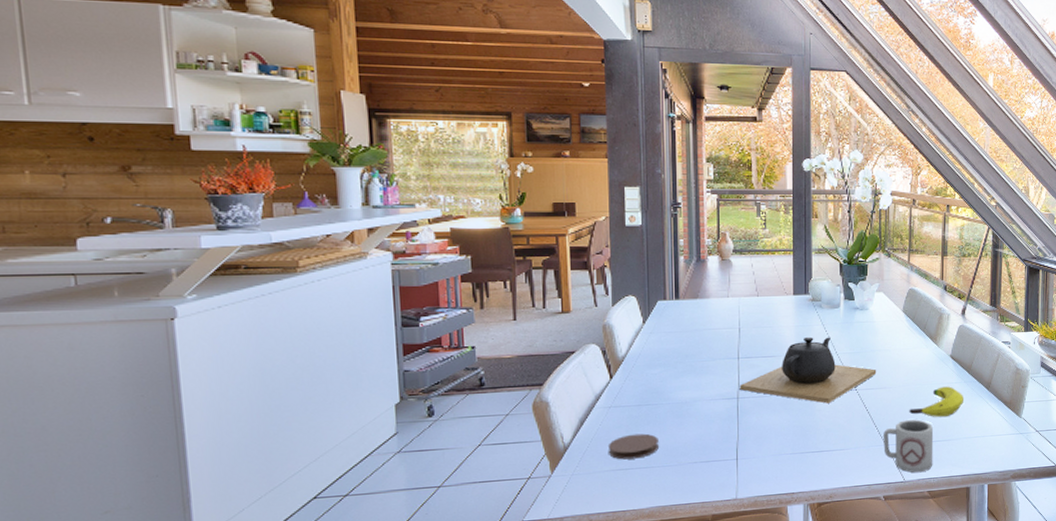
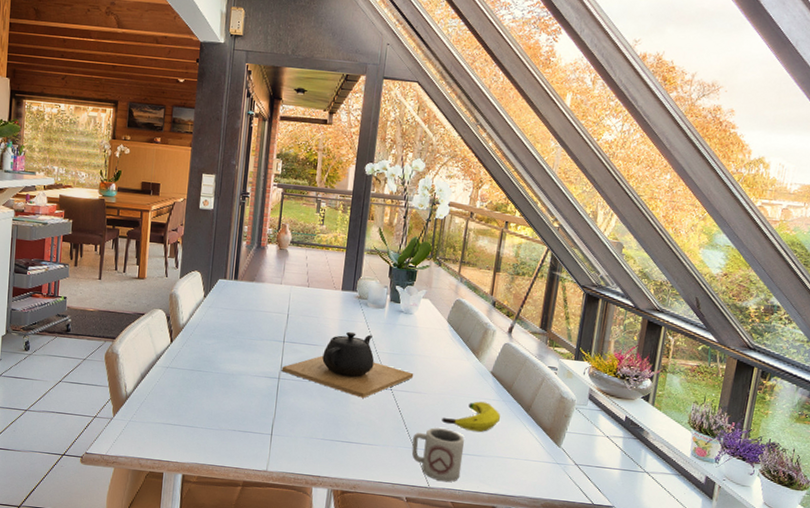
coaster: present [607,433,659,460] -> none [161,394,205,418]

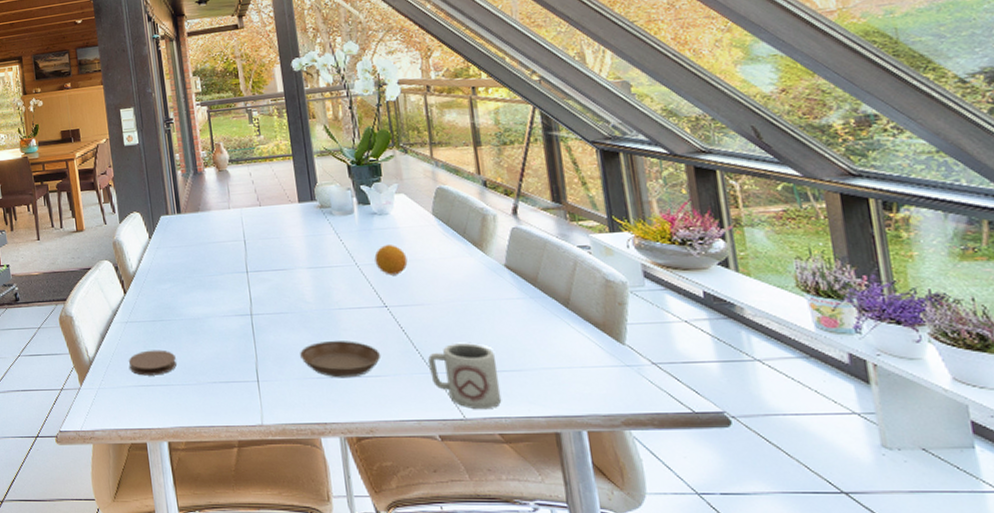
coaster: none [161,394,205,418] -> present [128,350,177,376]
teapot: present [281,331,414,398] -> none [251,246,410,322]
saucer: none [312,410,377,443] -> present [300,341,381,378]
fruit: none [391,339,418,366] -> present [374,245,408,275]
banana: present [442,401,500,433] -> none [458,303,533,342]

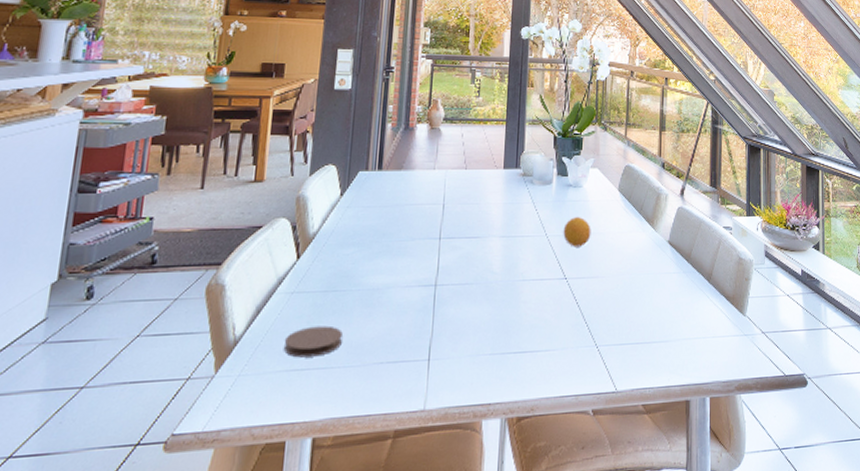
saucer: present [300,341,381,378] -> none [477,314,554,354]
cup: present [428,343,502,410] -> none [594,315,650,382]

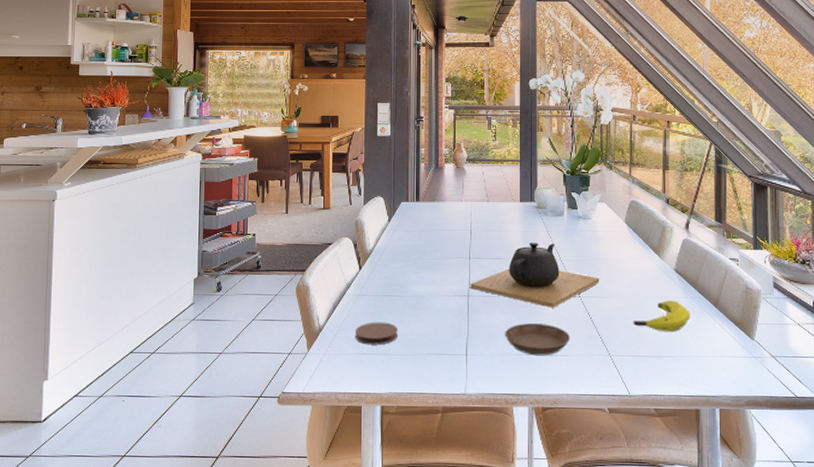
teapot: none [438,215,589,294] -> present [470,242,600,308]
saucer: none [477,314,554,354] -> present [505,323,571,356]
fruit: present [563,217,591,247] -> none [575,245,601,271]
banana: none [623,277,682,314] -> present [633,300,690,333]

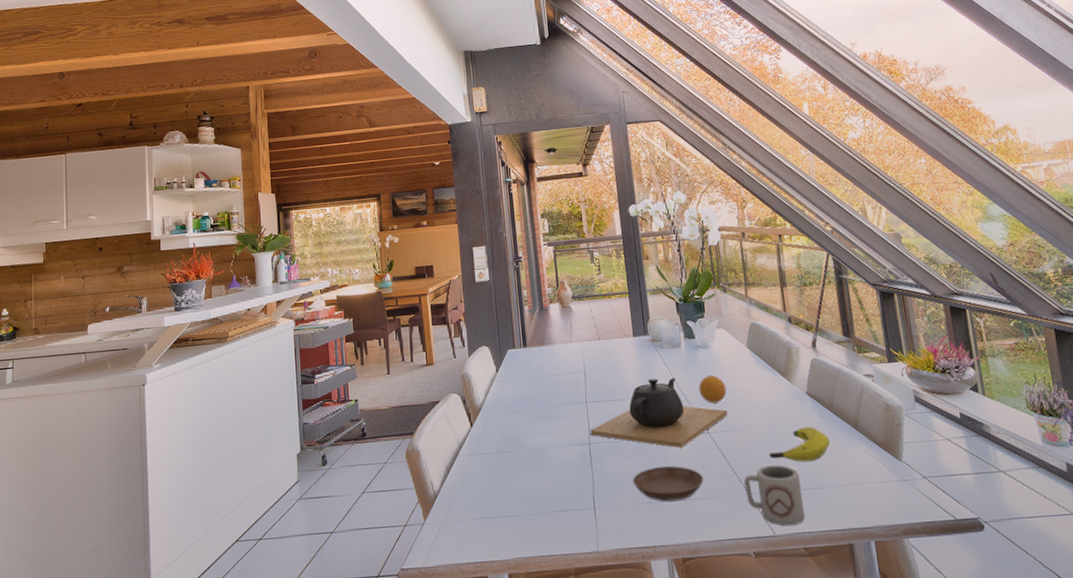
coaster: present [354,322,398,345] -> none [472,481,519,508]
fruit: none [575,245,601,271] -> present [698,375,727,404]
cup: none [607,332,659,388] -> present [744,464,806,526]

